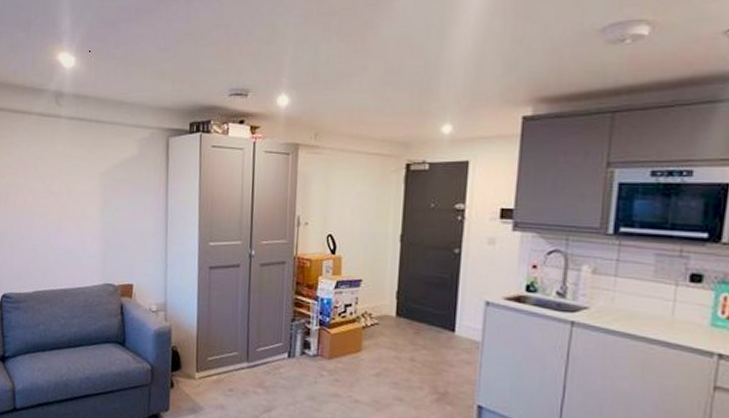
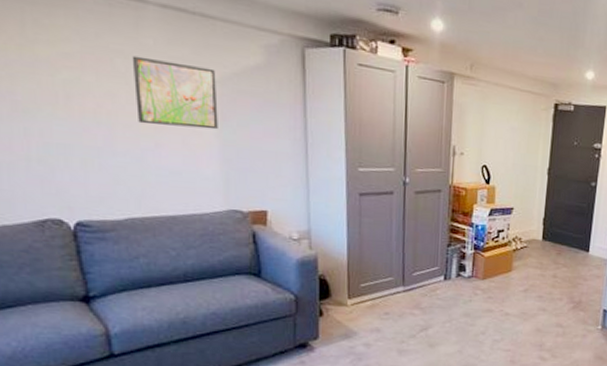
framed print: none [47,159,103,214] -> present [132,55,218,130]

